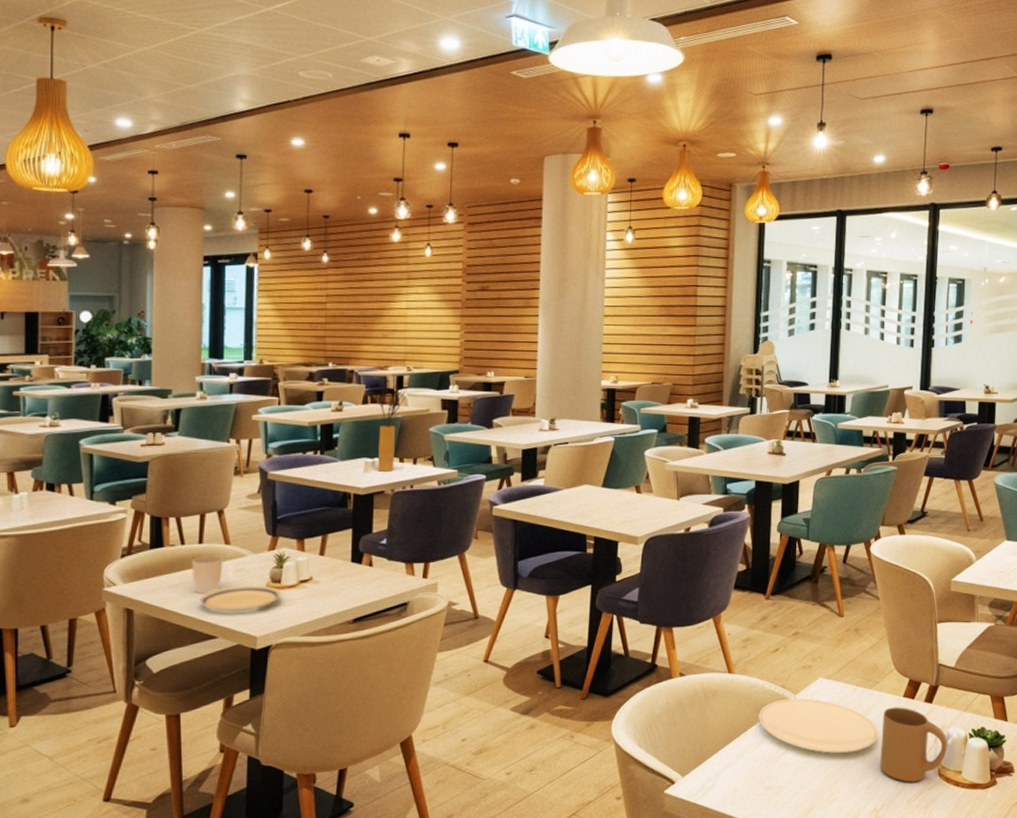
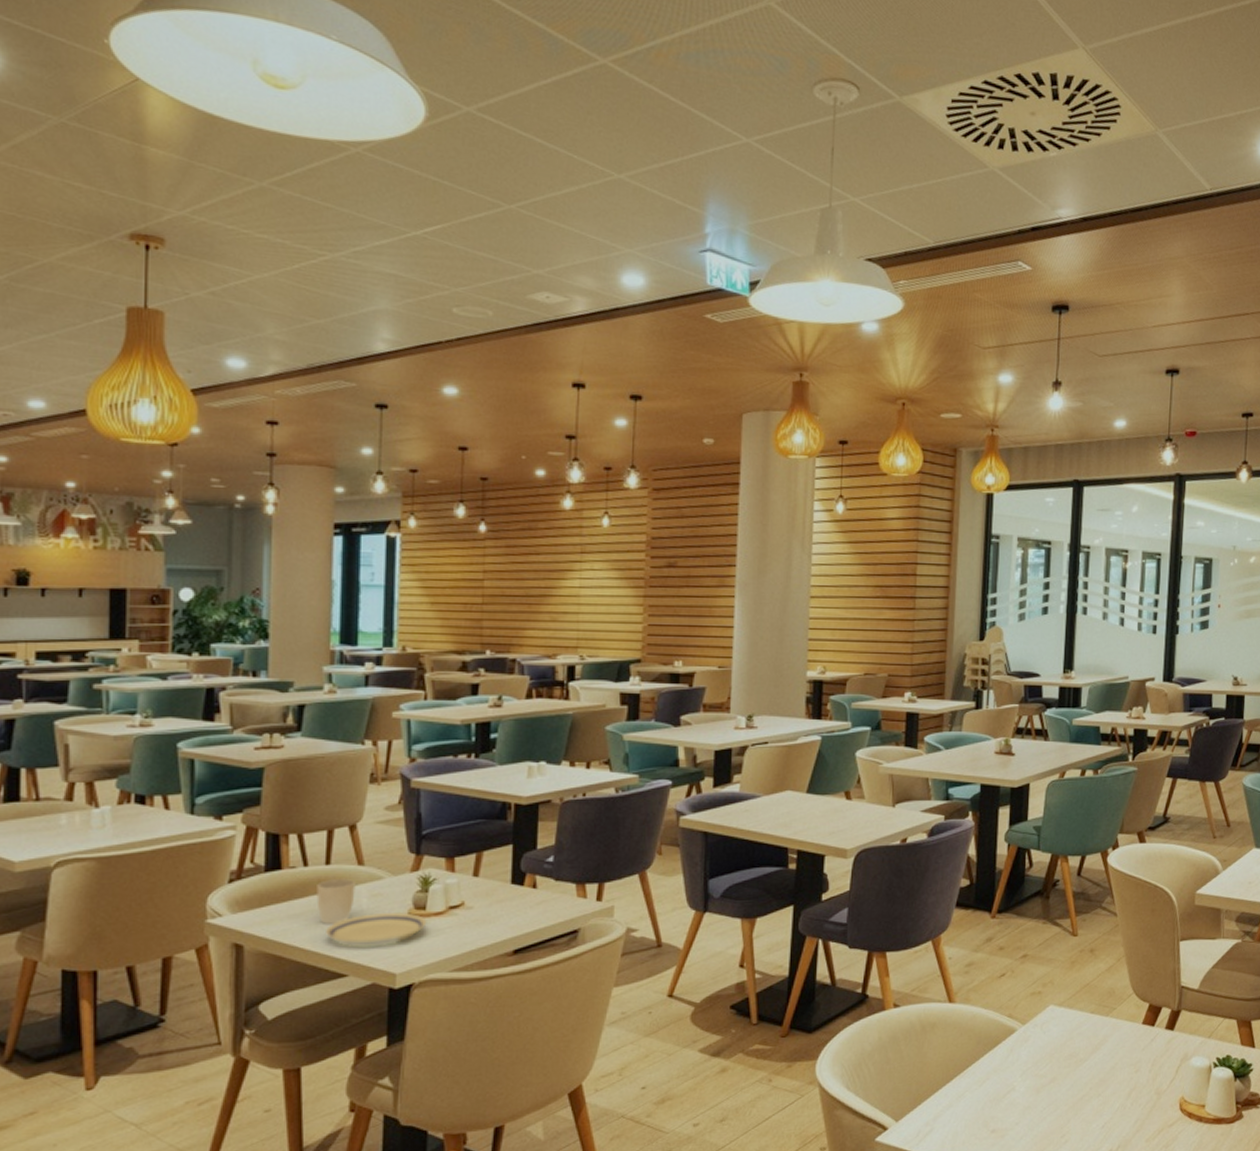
vase: present [378,385,406,473] -> none [544,676,578,779]
plate: present [759,698,879,753] -> none [982,1028,1116,1090]
cup: present [880,707,948,783] -> none [1116,1035,1191,1120]

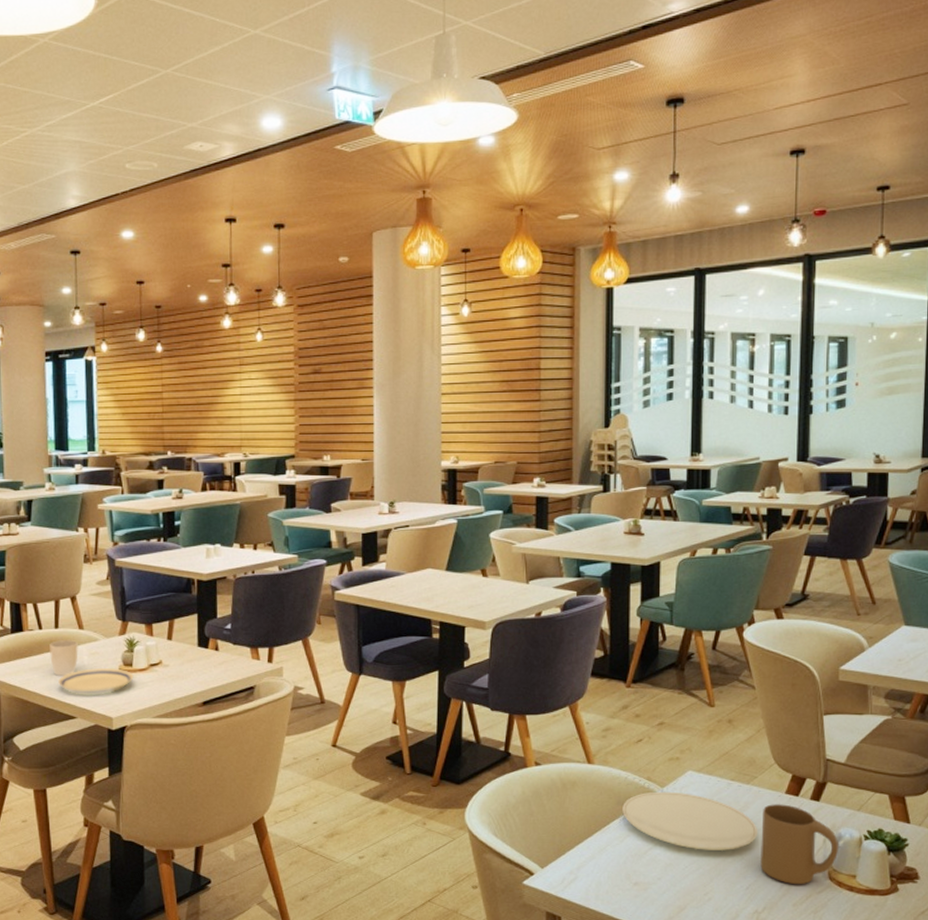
plate: none [982,1028,1116,1090] -> present [622,791,759,850]
cup: none [1116,1035,1191,1120] -> present [760,804,840,885]

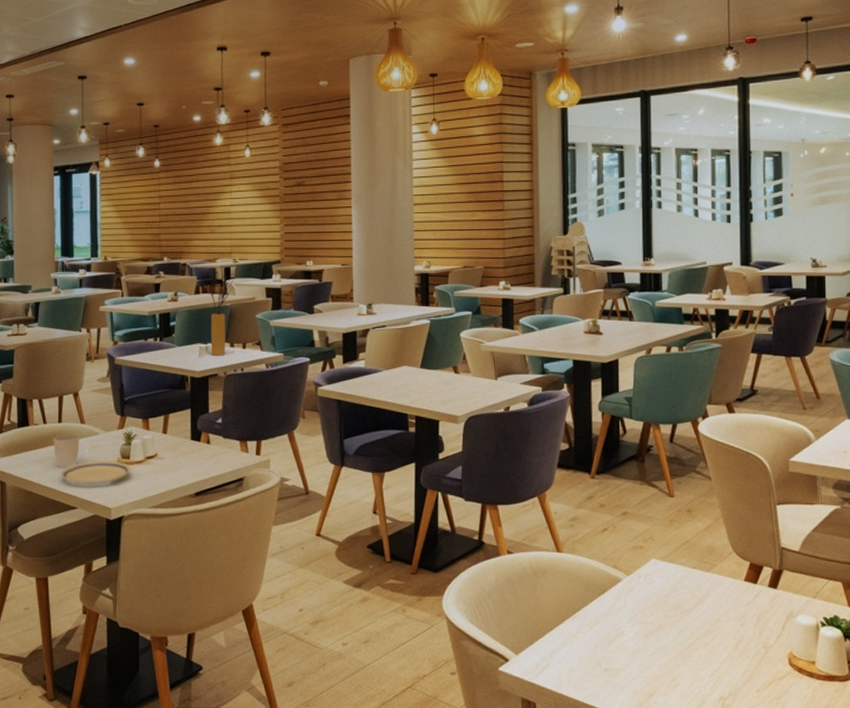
vase: none [217,471,244,559] -> present [209,276,234,357]
plate: present [622,791,759,850] -> none [591,579,721,637]
cup: present [760,804,840,885] -> none [723,591,798,671]

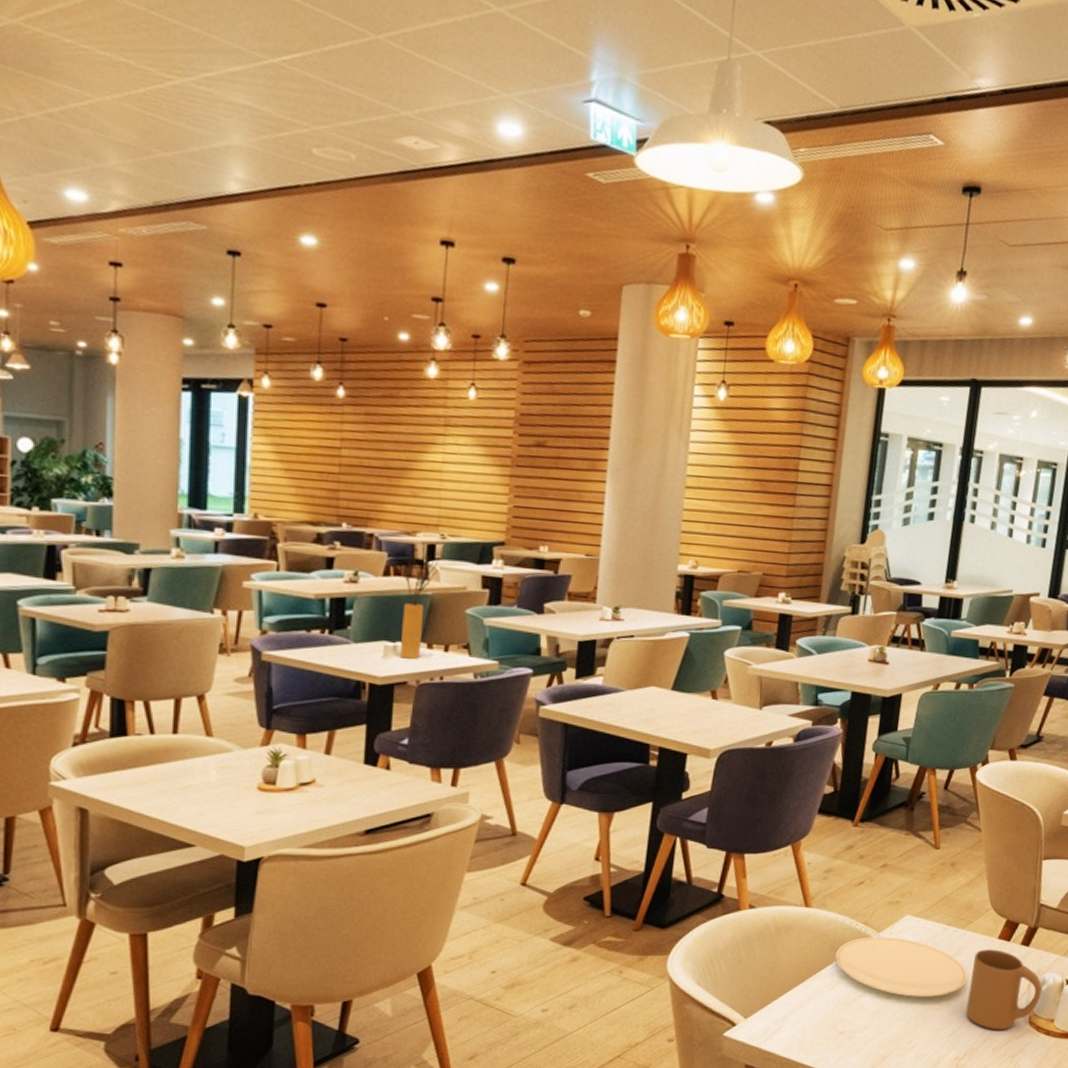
cup: present [53,434,80,468] -> none [163,749,204,794]
plate: present [61,461,131,486] -> none [173,785,277,819]
plate: none [591,579,721,637] -> present [835,936,968,997]
cup: none [723,591,798,671] -> present [966,949,1043,1030]

